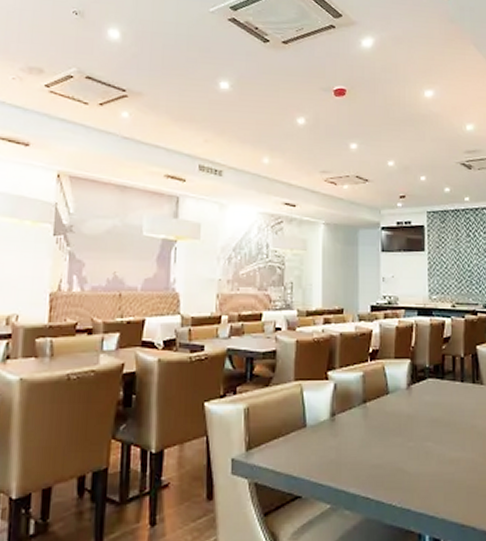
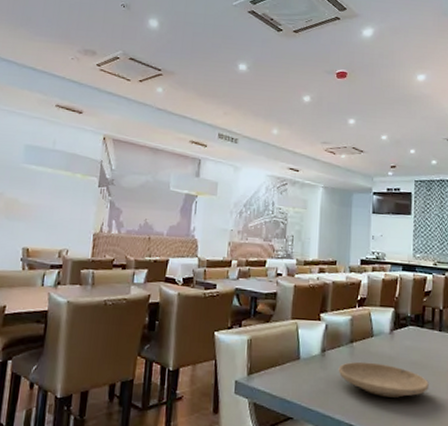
plate: none [351,423,453,462] -> present [338,361,429,398]

